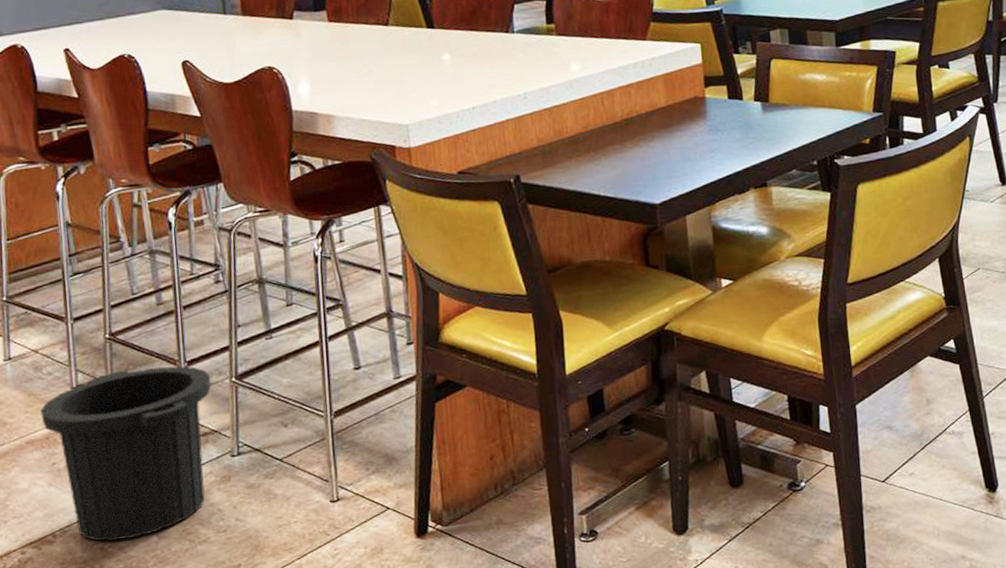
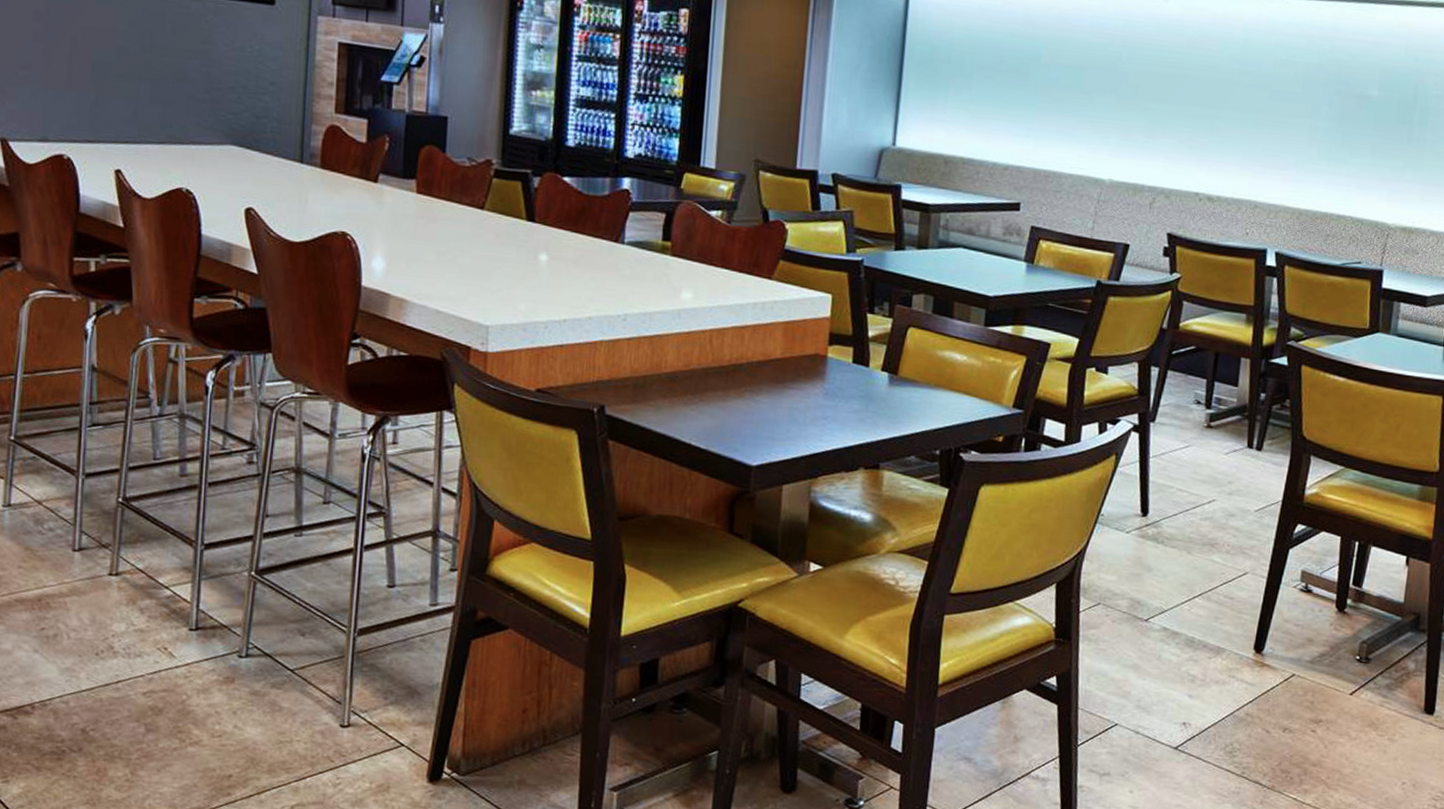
trash can: present [40,366,211,541] -> none [35,541,228,726]

